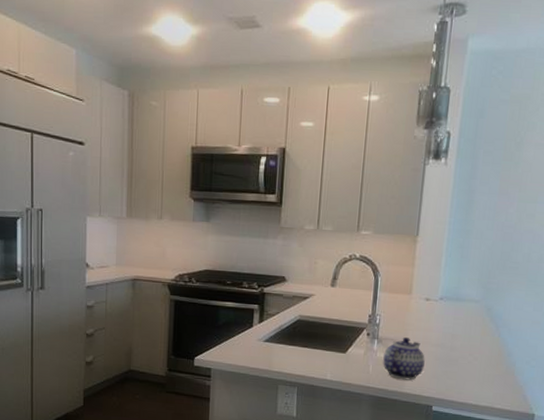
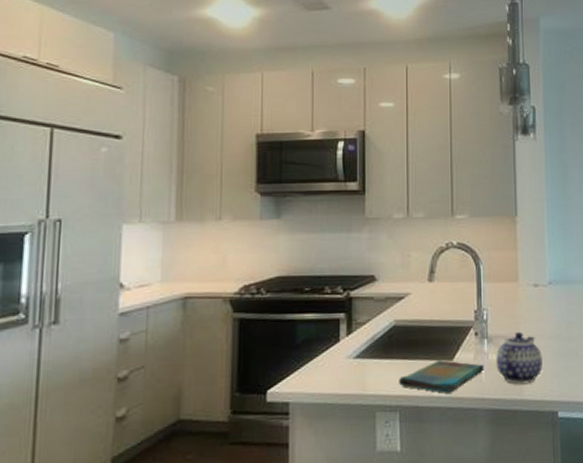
dish towel: none [299,352,372,379] -> present [399,360,484,393]

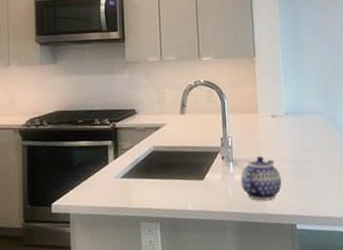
dish towel: present [399,360,484,393] -> none [159,180,231,208]

